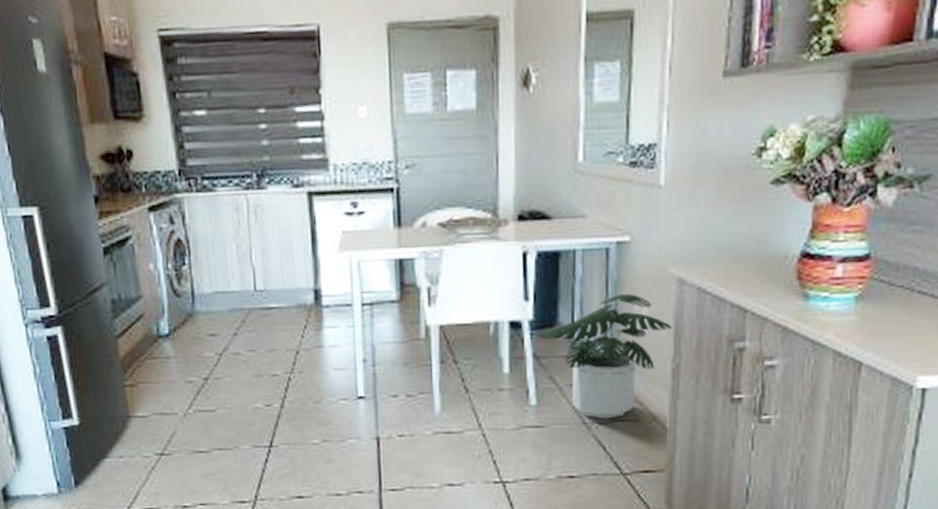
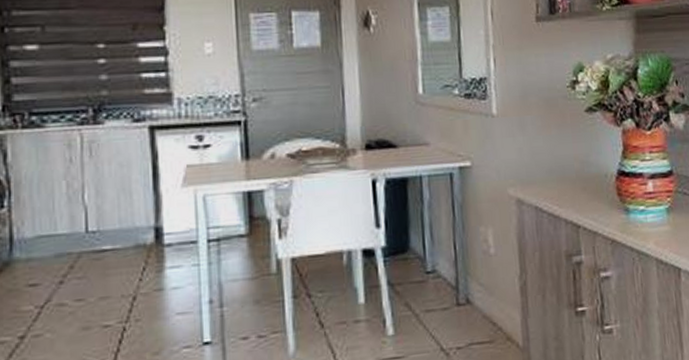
potted plant: present [536,294,673,419] -> none [389,216,517,344]

